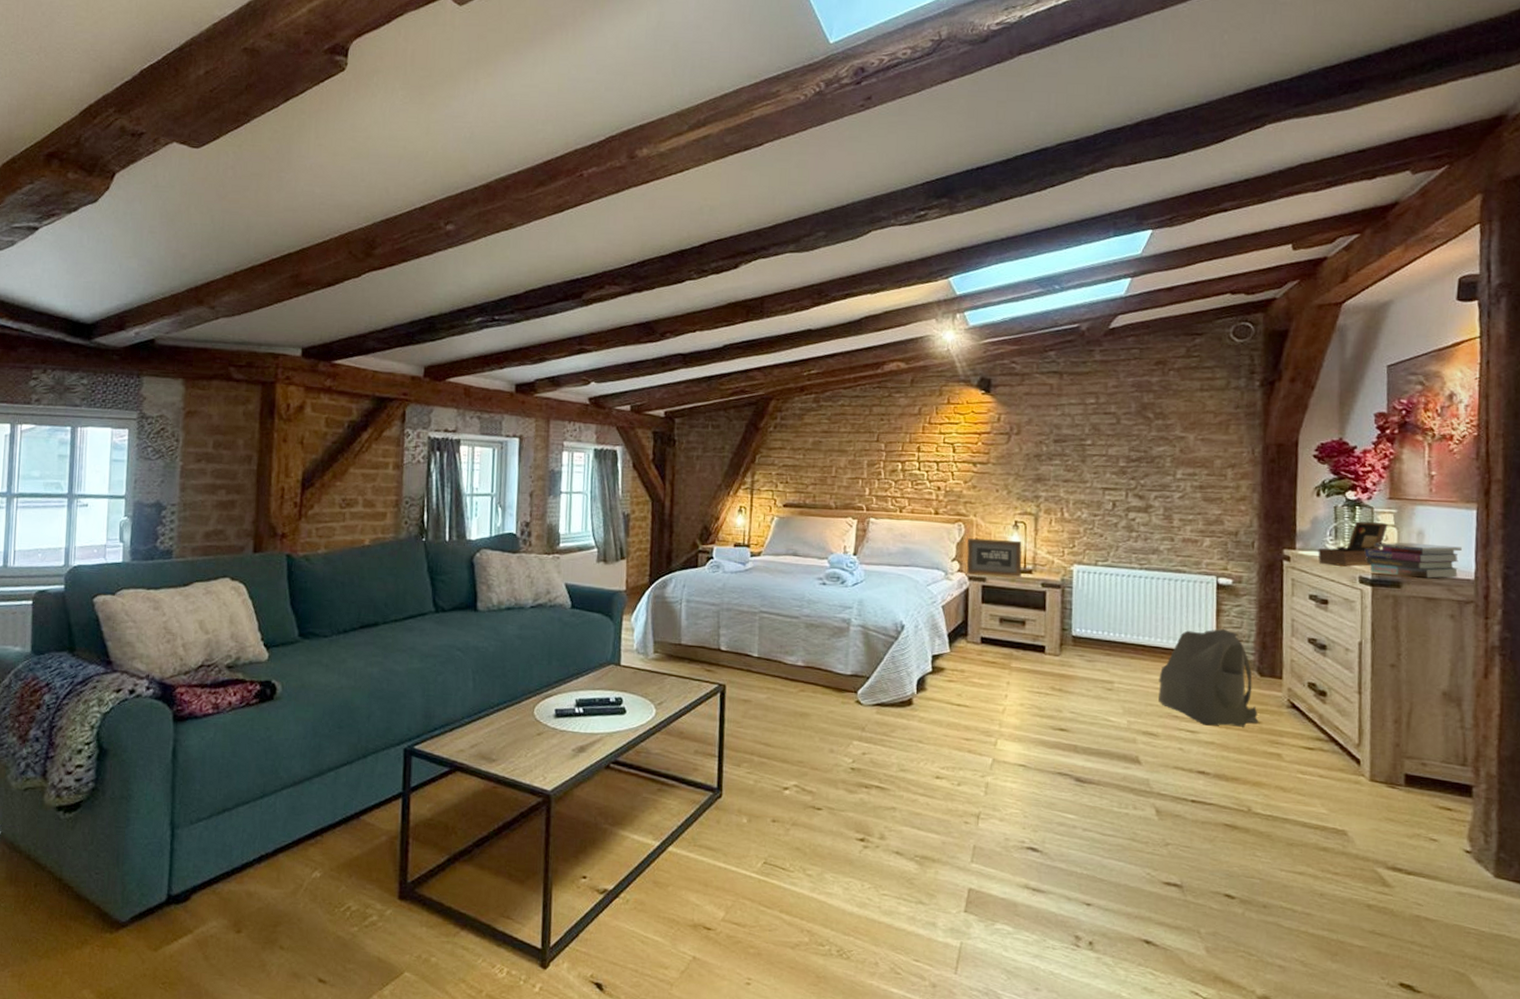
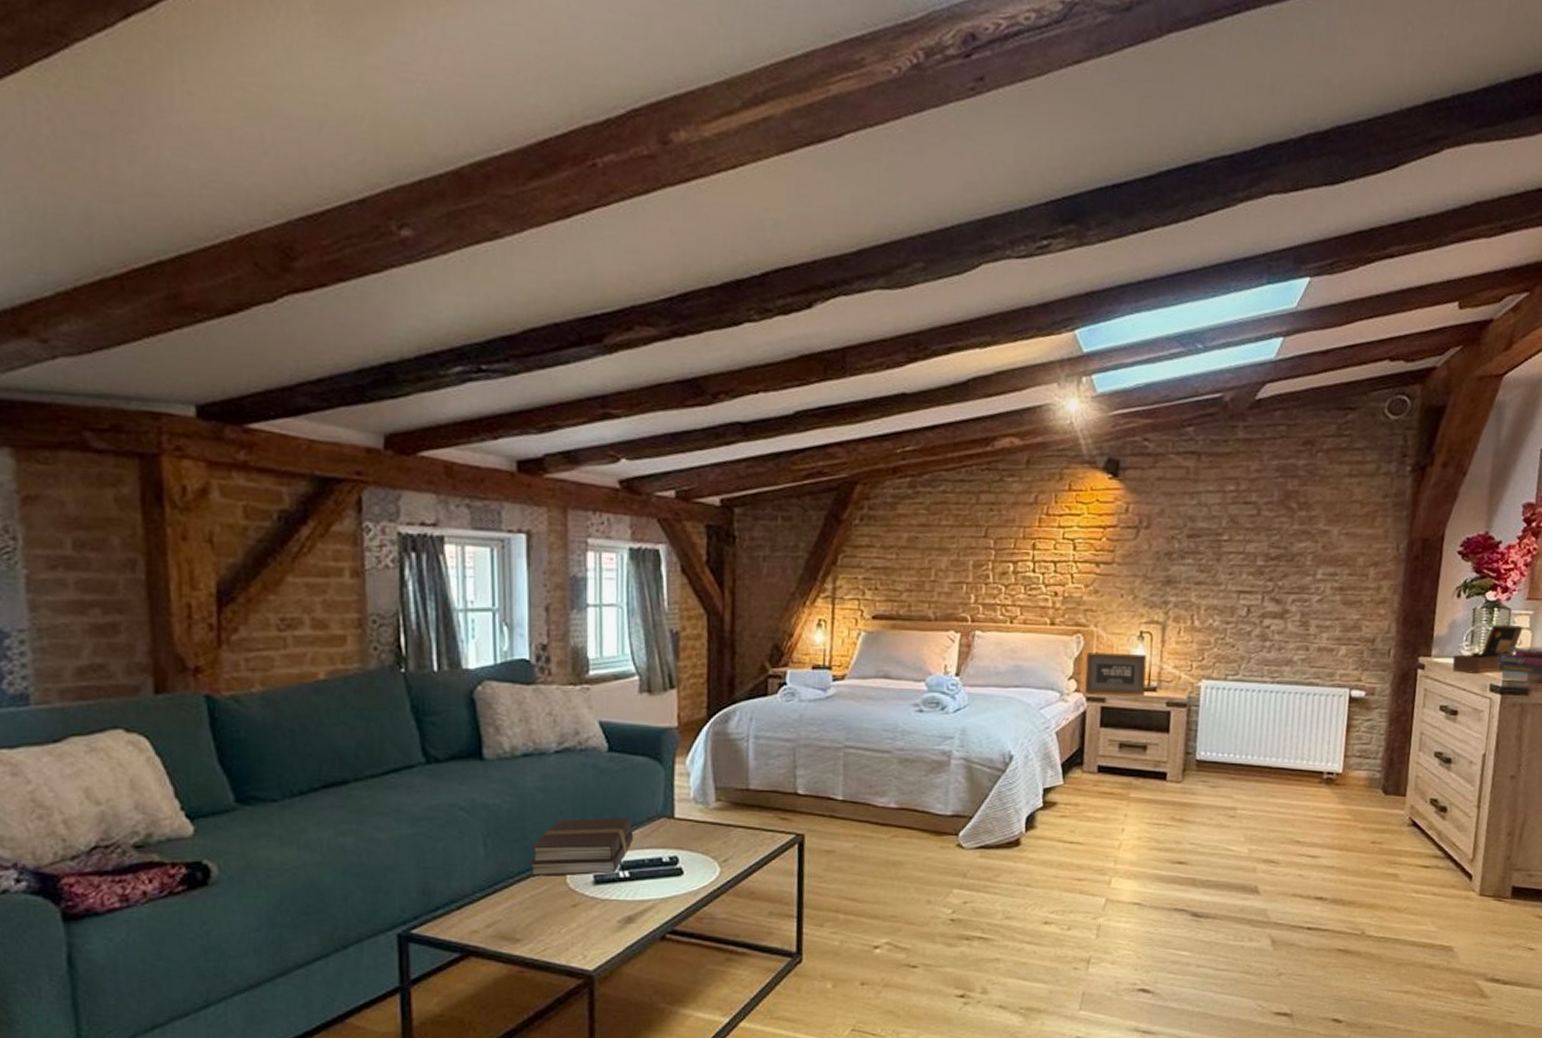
book: none [506,661,588,709] -> present [529,818,634,876]
backpack: present [1158,628,1260,727] -> none [1281,745,1381,849]

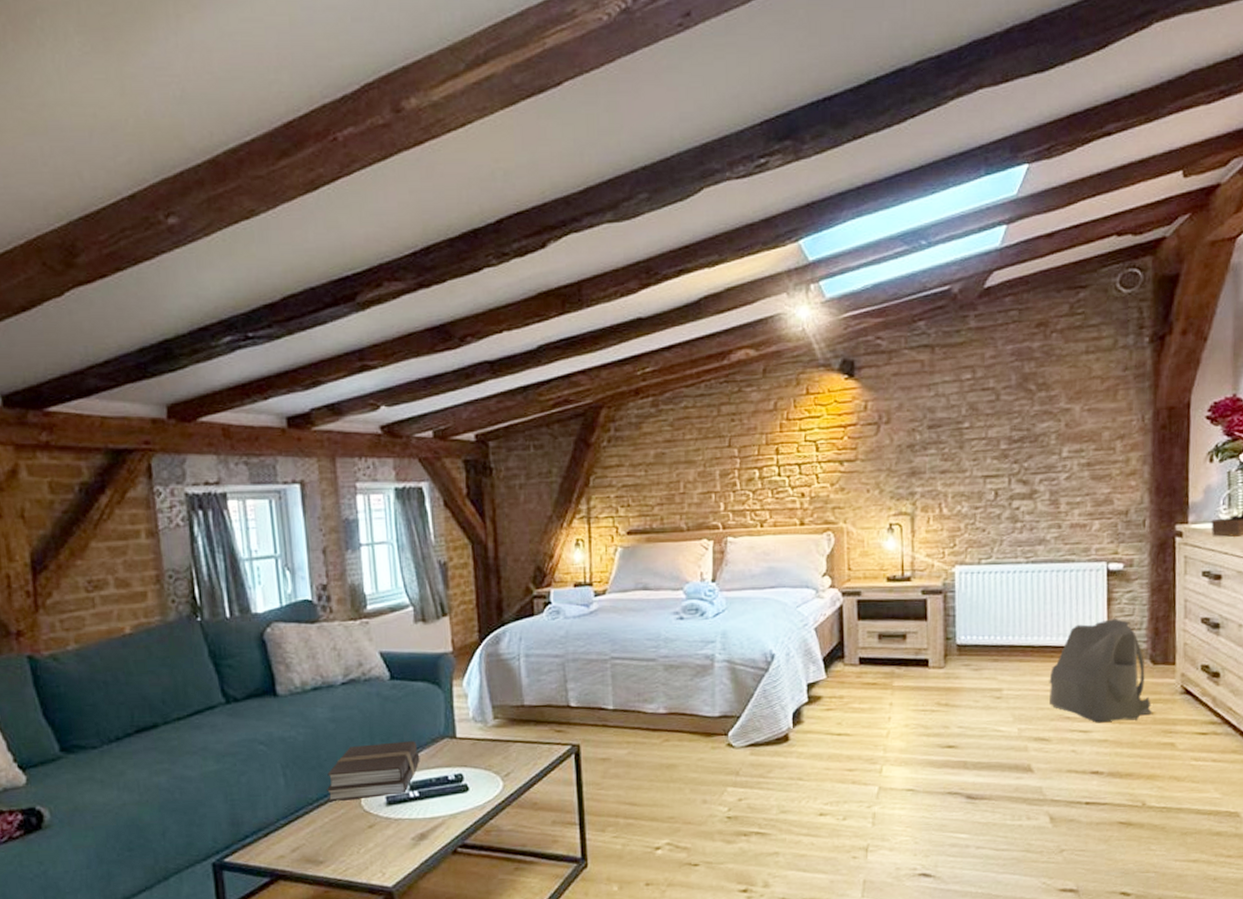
picture frame: present [1085,652,1147,697] -> none [838,546,899,589]
backpack: none [1281,745,1381,849] -> present [1049,618,1153,723]

